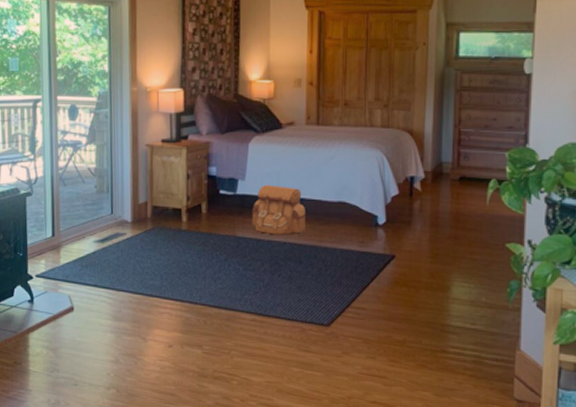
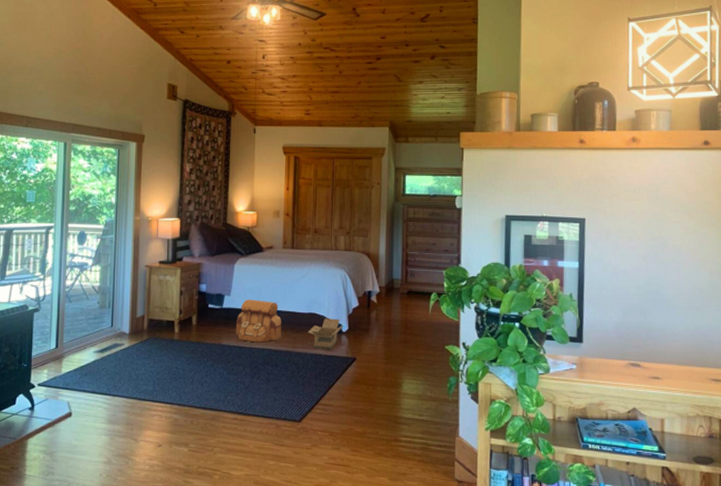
cardboard box: none [336,208,380,246] -> present [307,318,344,351]

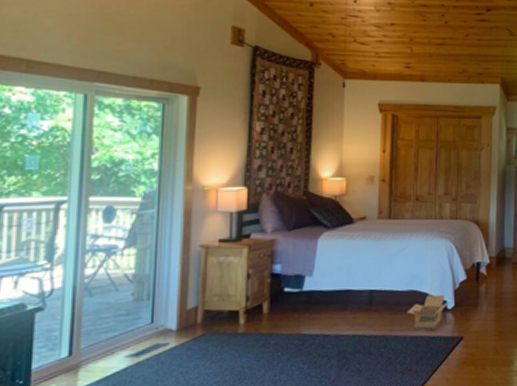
backpack: present [235,300,282,343] -> none [319,279,377,329]

